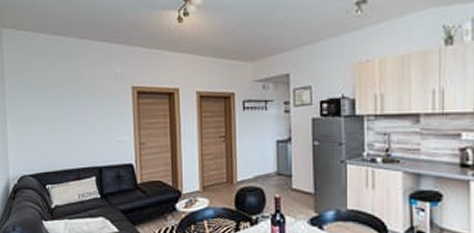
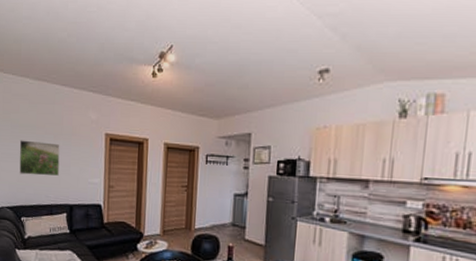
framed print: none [38,100,84,138] -> present [19,140,60,176]

